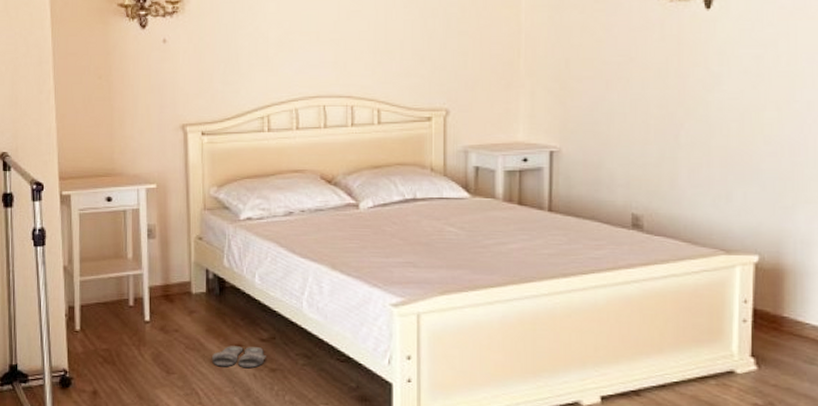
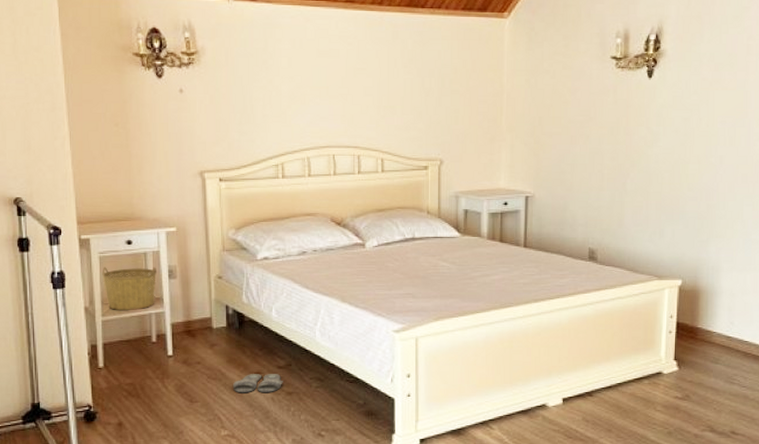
basket: none [81,224,135,271] -> present [102,267,156,310]

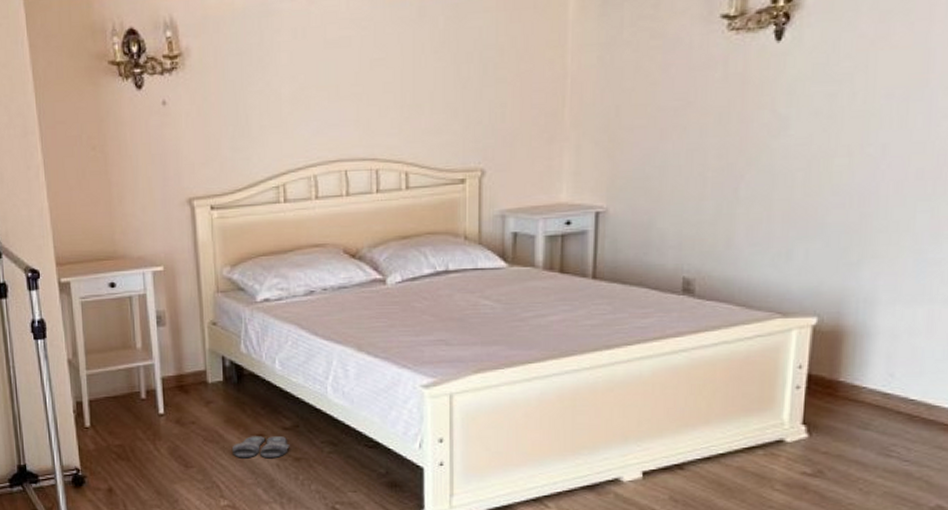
basket: present [102,267,156,310] -> none [84,313,144,363]

